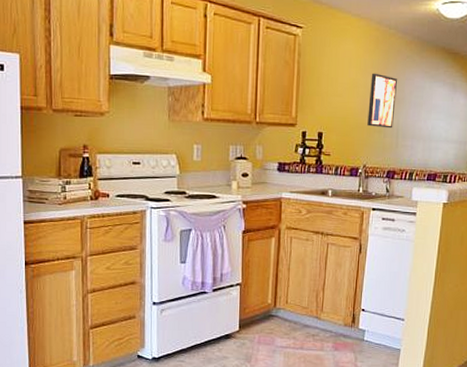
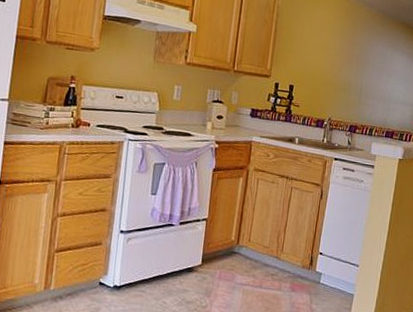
wall art: present [367,73,397,129] -> none [334,37,363,88]

